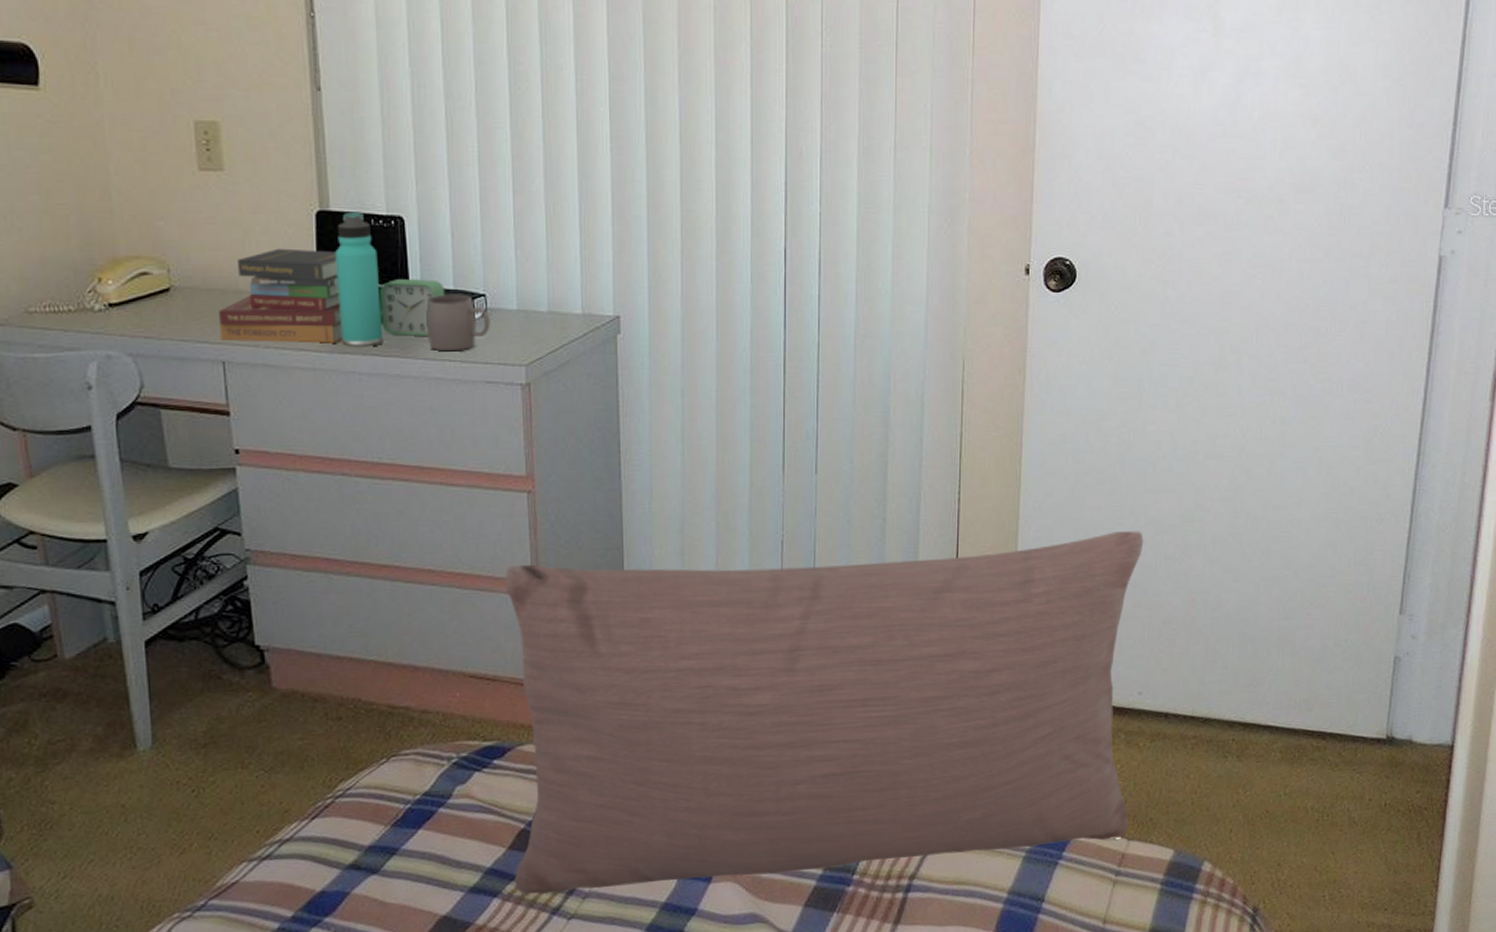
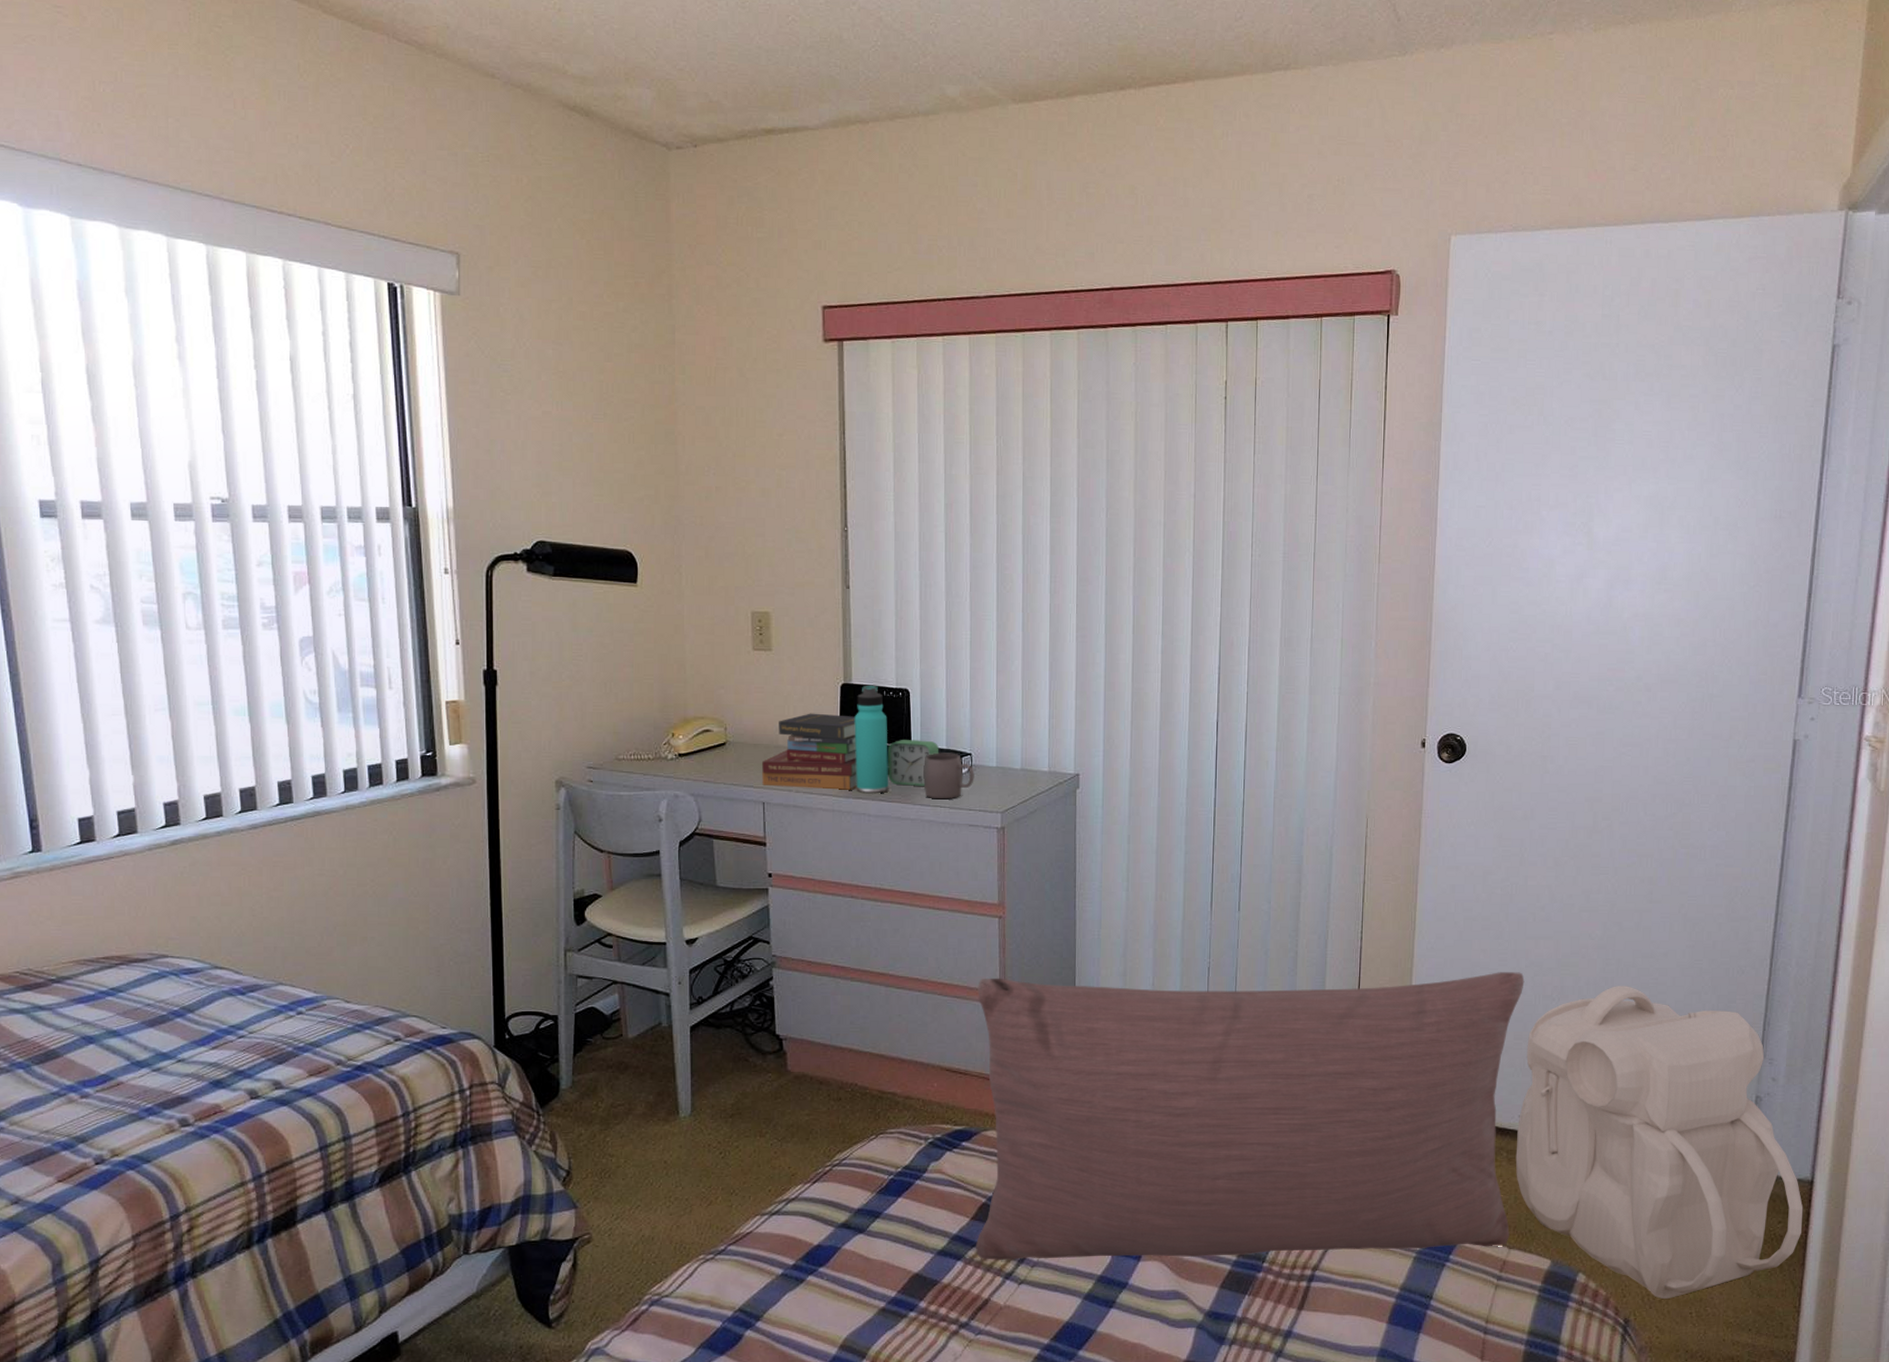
backpack: none [1134,541,1443,883] -> present [1515,986,1804,1299]

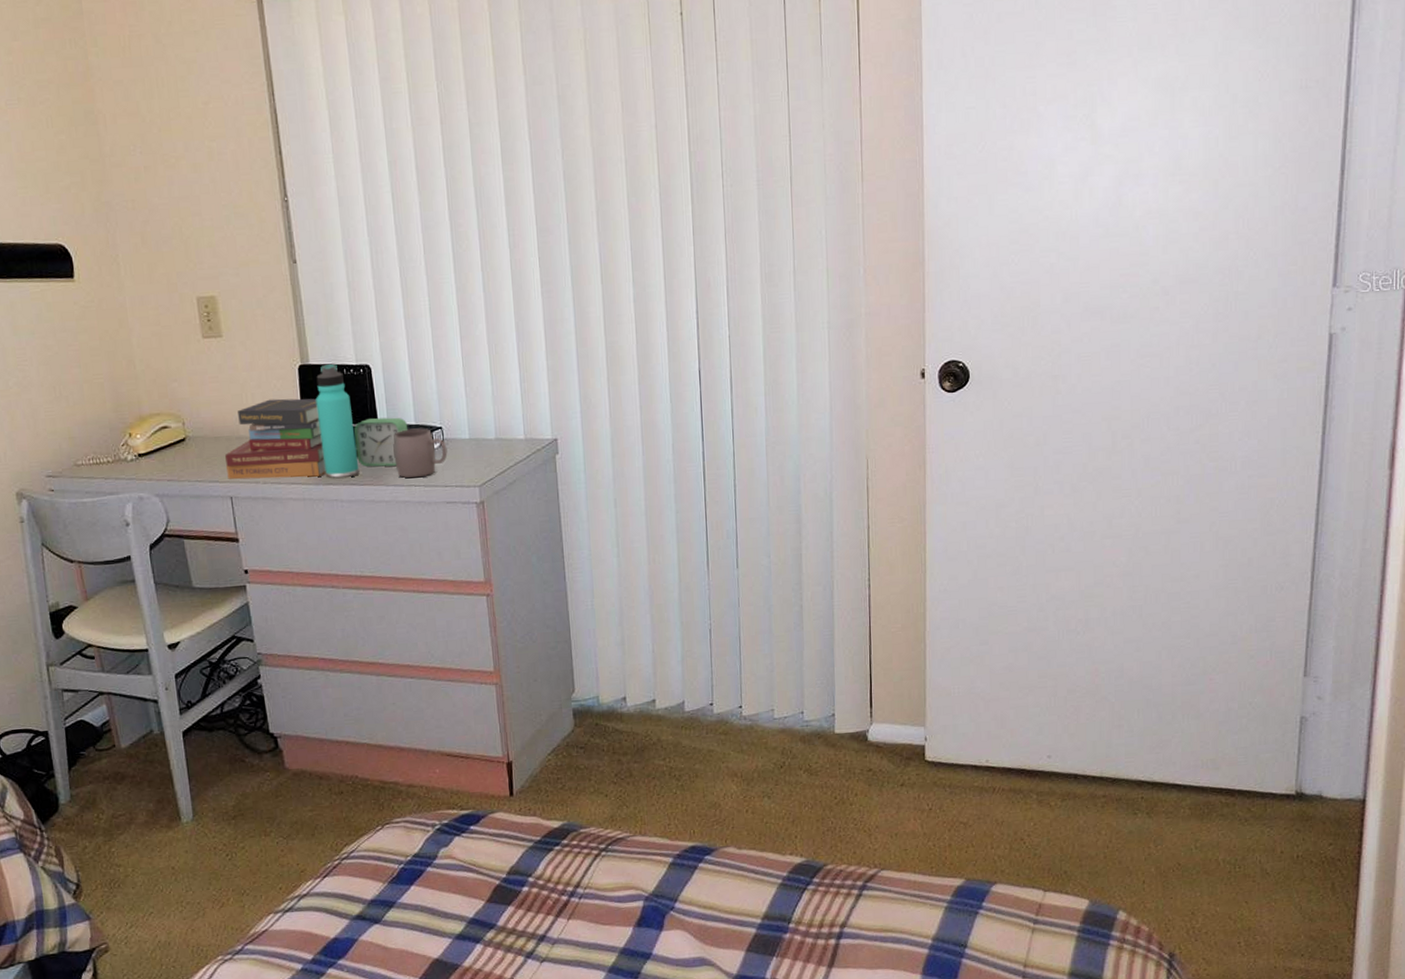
pillow: present [976,972,1525,1260] -> none [471,607,1046,941]
backpack: present [1515,986,1804,1299] -> none [1046,612,1356,931]

